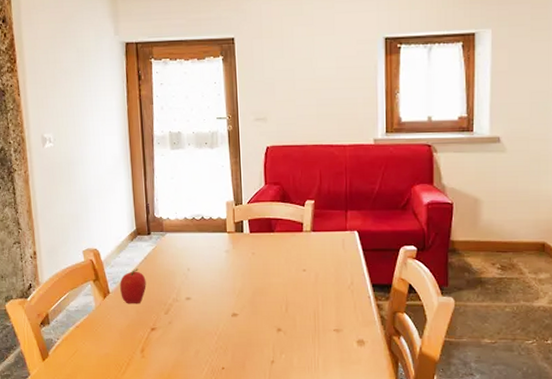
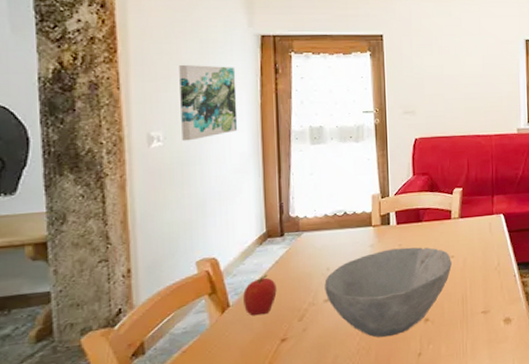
wall art: none [62,72,110,143] -> present [179,64,238,141]
bowl: none [186,256,304,341] -> present [324,247,452,338]

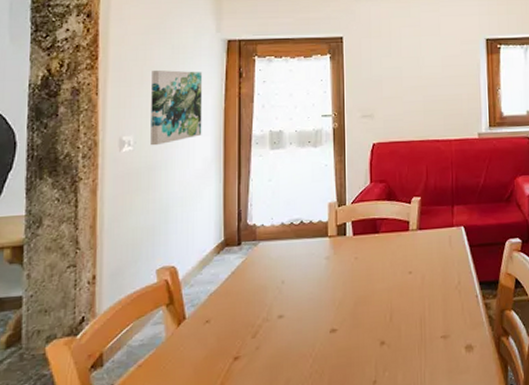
fruit: present [243,275,277,316] -> none [199,286,232,330]
bowl: present [324,247,452,338] -> none [279,260,409,361]

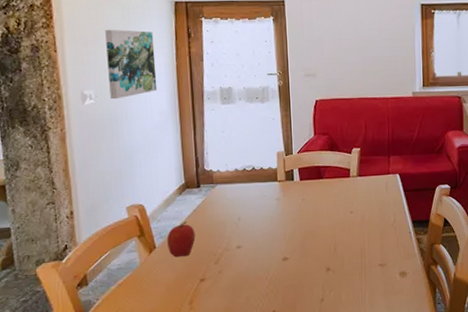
fruit: none [199,286,232,330] -> present [167,221,196,258]

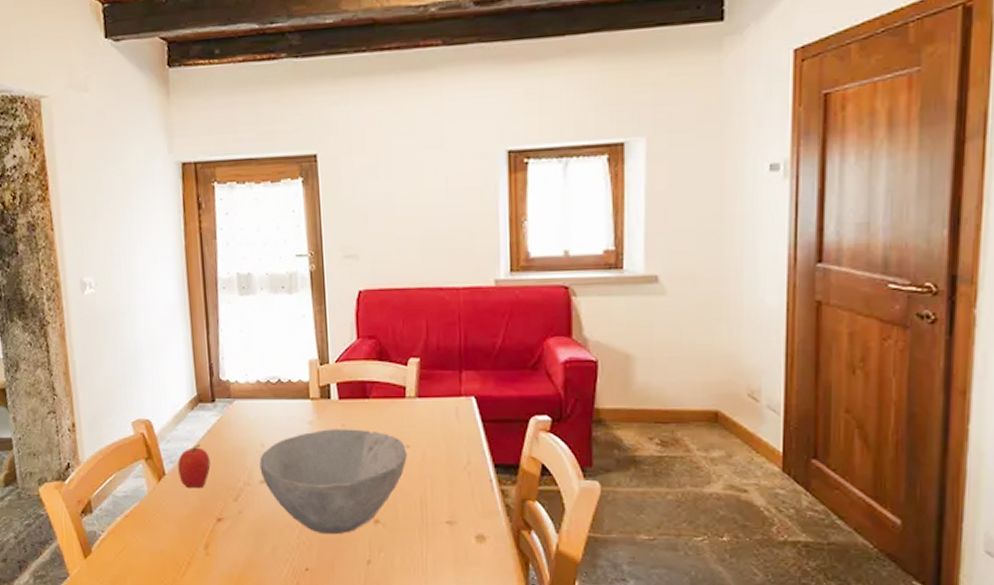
wall art: present [105,29,158,100] -> none [104,200,164,289]
bowl: none [236,202,351,283] -> present [259,429,407,535]

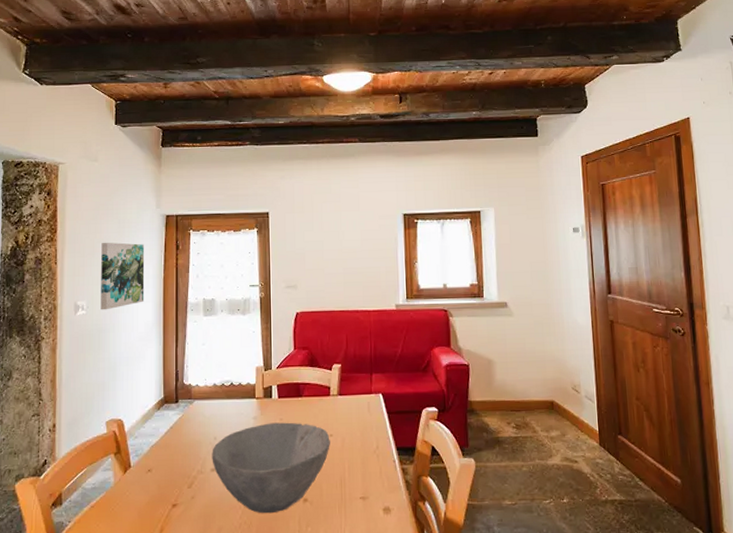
wall art: none [104,200,164,289] -> present [101,242,145,310]
fruit: present [178,444,211,489] -> none [142,439,170,479]

